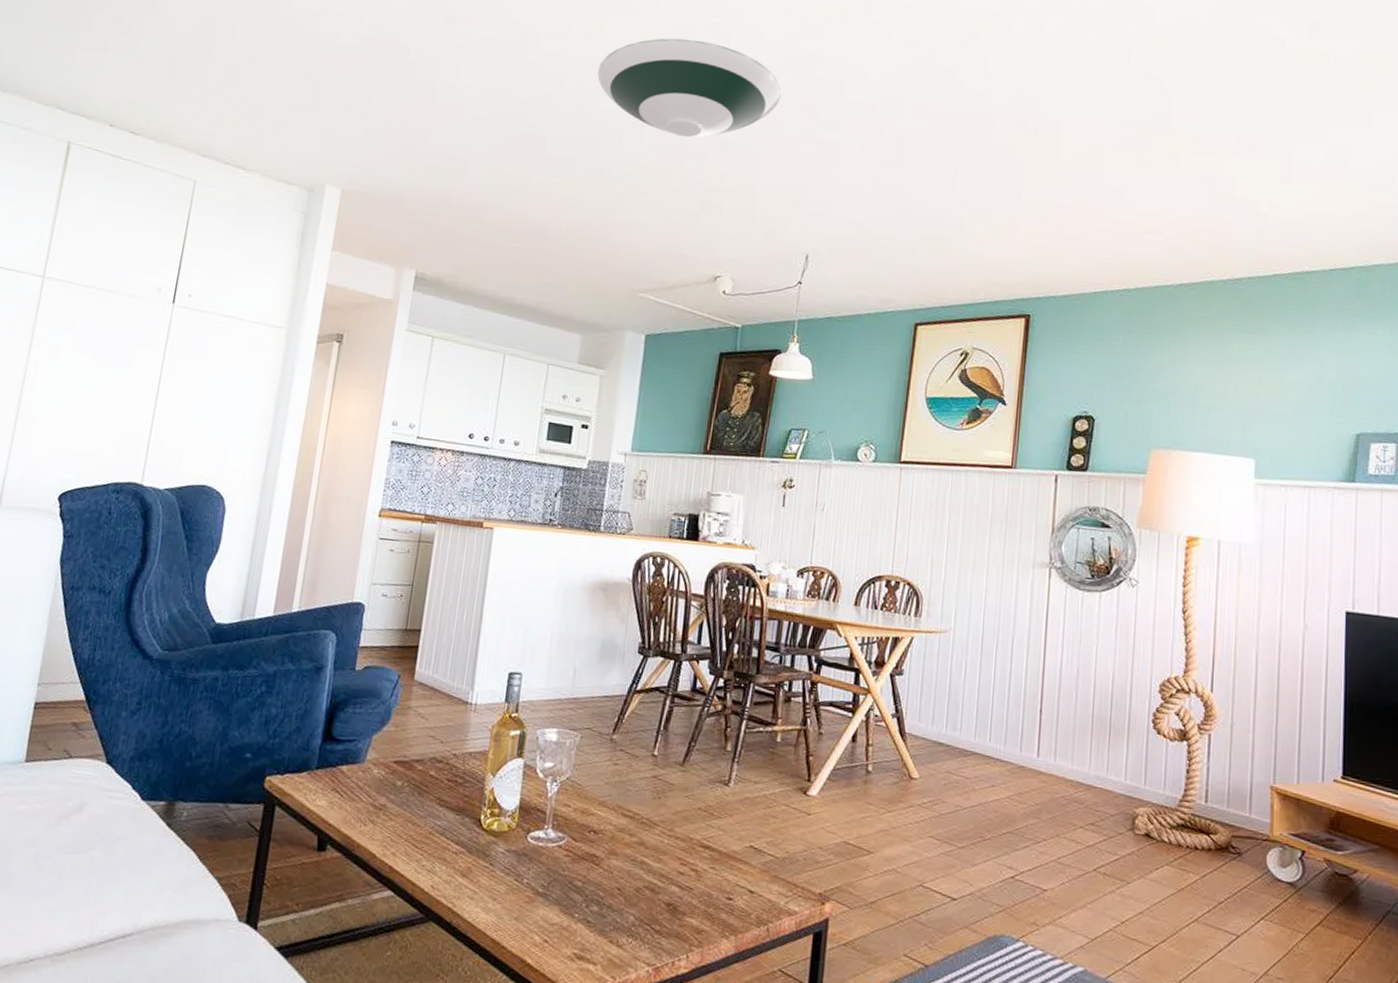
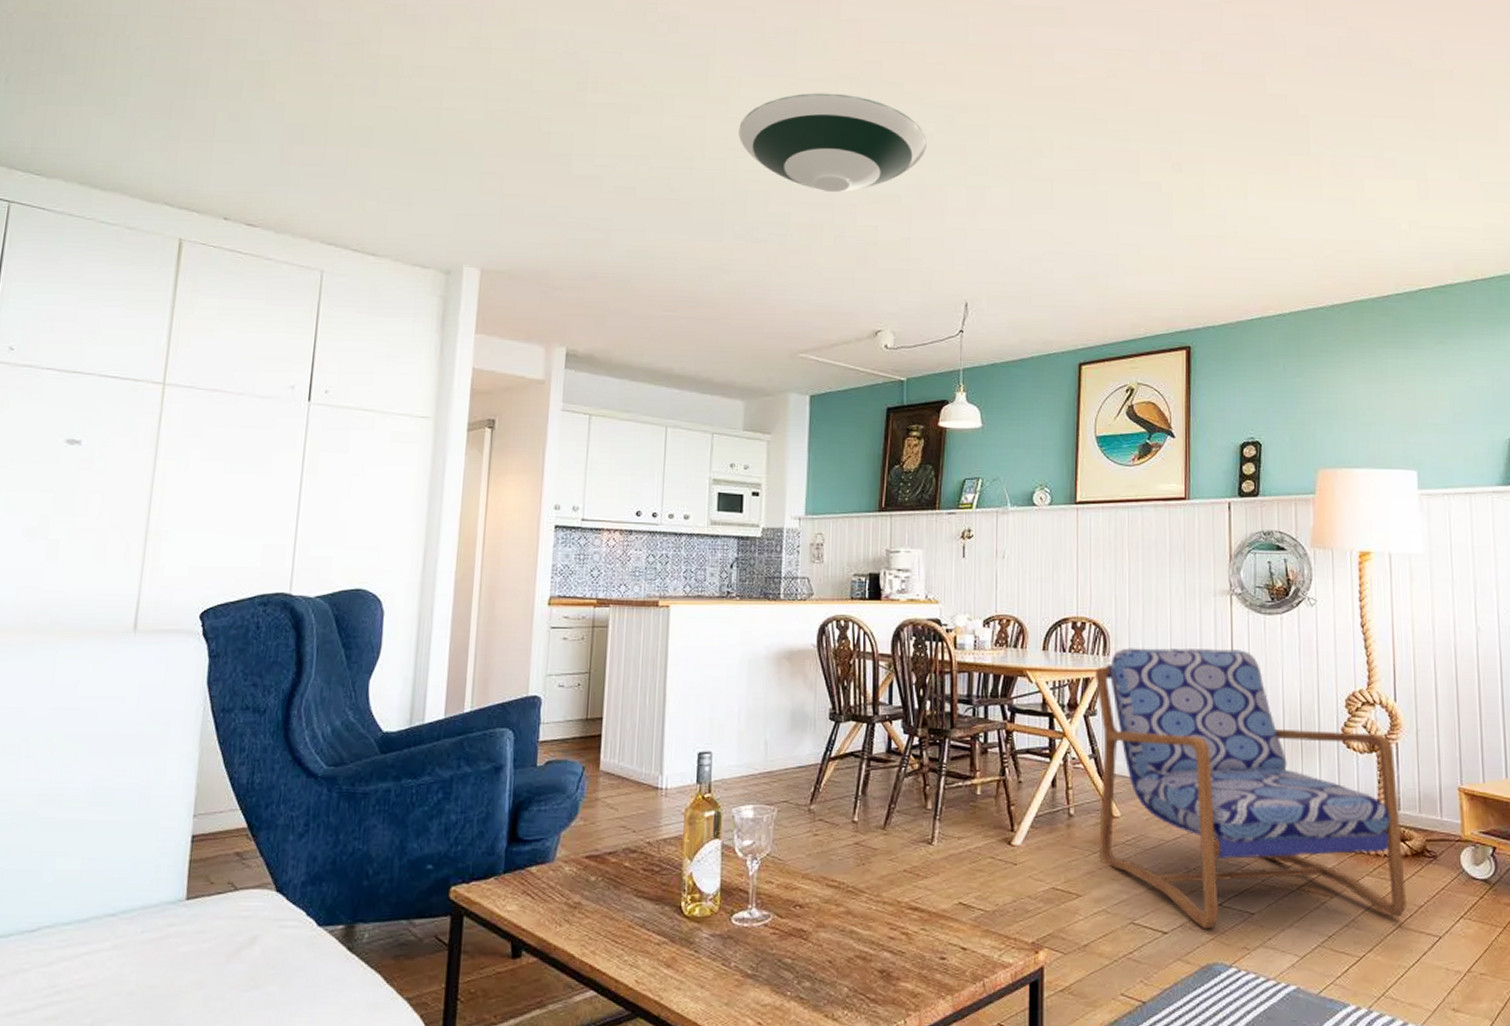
armchair: none [894,611,1206,911] -> present [1096,648,1406,930]

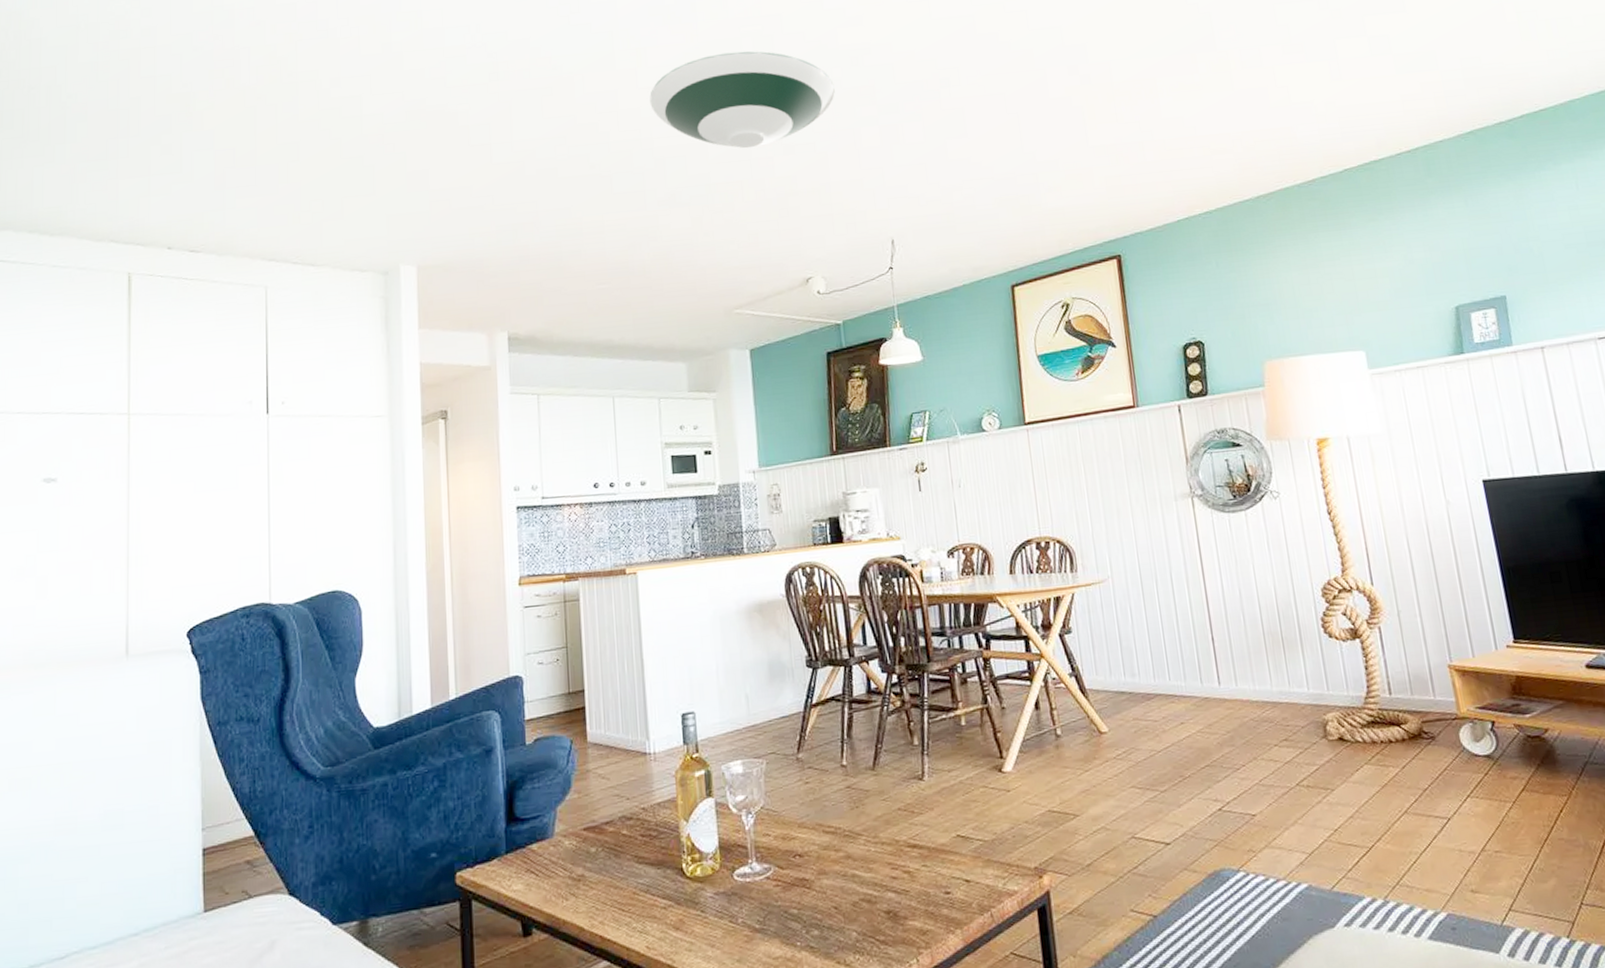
armchair: present [1096,648,1406,930] -> none [1065,550,1410,837]

